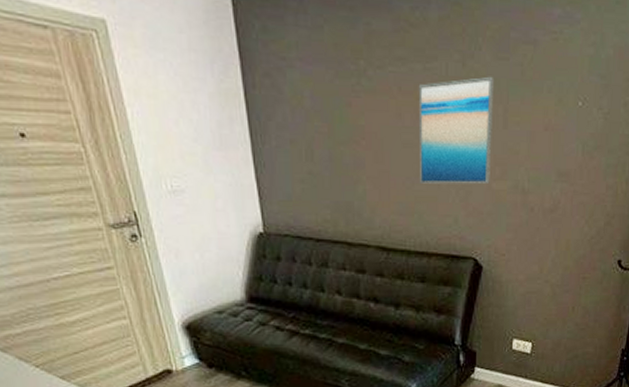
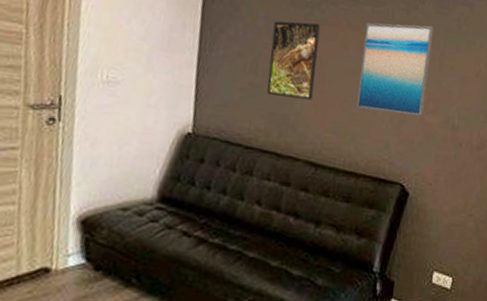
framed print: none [321,93,374,183] -> present [267,21,321,100]

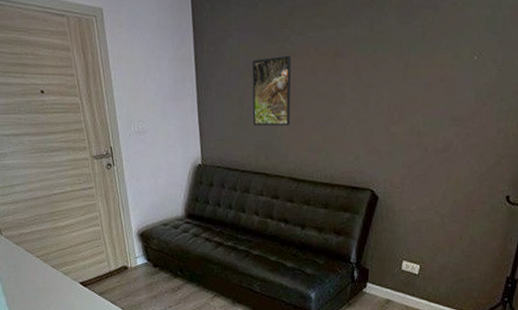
wall art: present [357,22,434,116] -> none [328,37,398,128]

